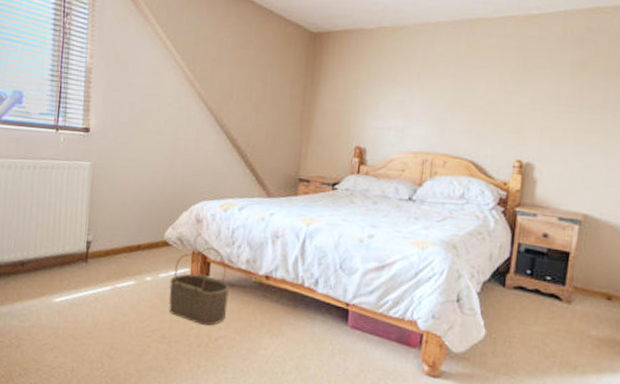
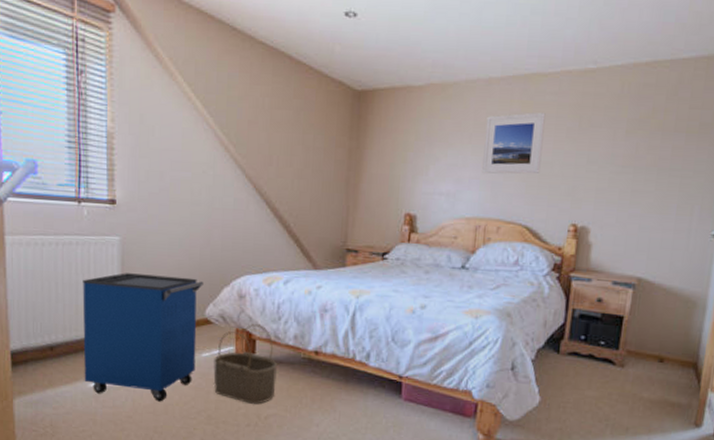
cabinet: none [50,195,165,319] -> present [82,273,204,402]
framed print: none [429,54,491,112] -> present [482,113,546,174]

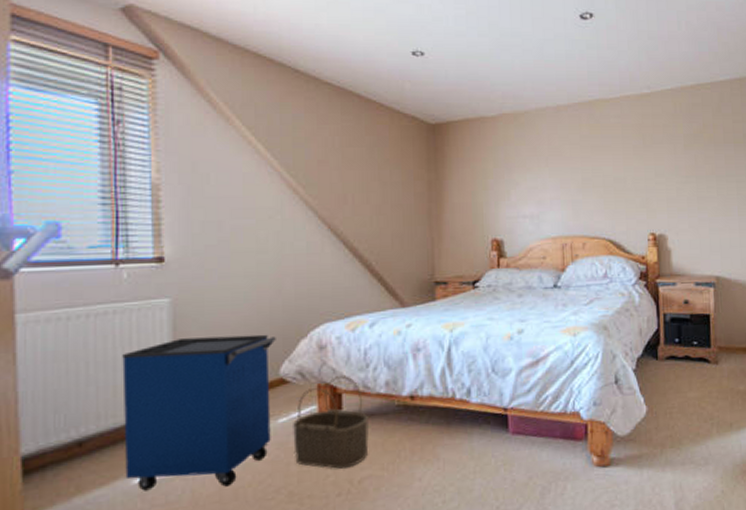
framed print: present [482,113,546,174] -> none [559,134,615,194]

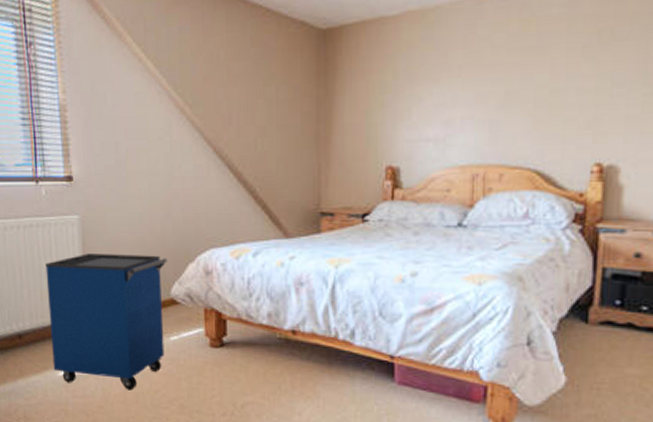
wicker basket: present [293,376,369,469] -> none [183,302,251,391]

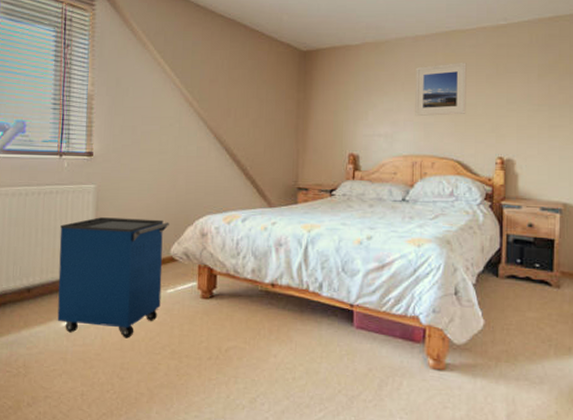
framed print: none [477,30,553,112] -> present [415,63,467,117]

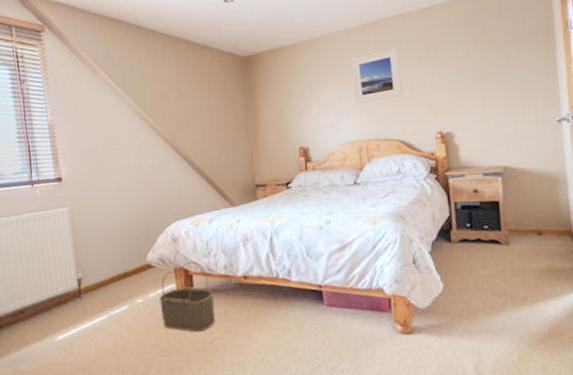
cabinet: present [57,217,169,339] -> none [42,231,145,345]
wicker basket: none [177,260,236,337] -> present [159,261,216,332]

